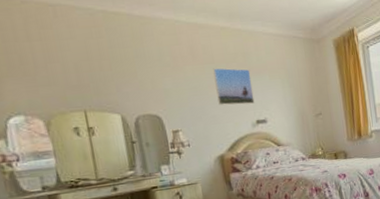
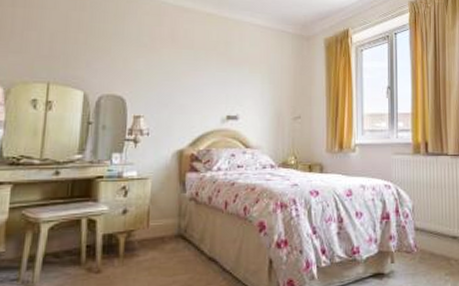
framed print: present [213,68,255,105] -> none [189,54,230,97]

